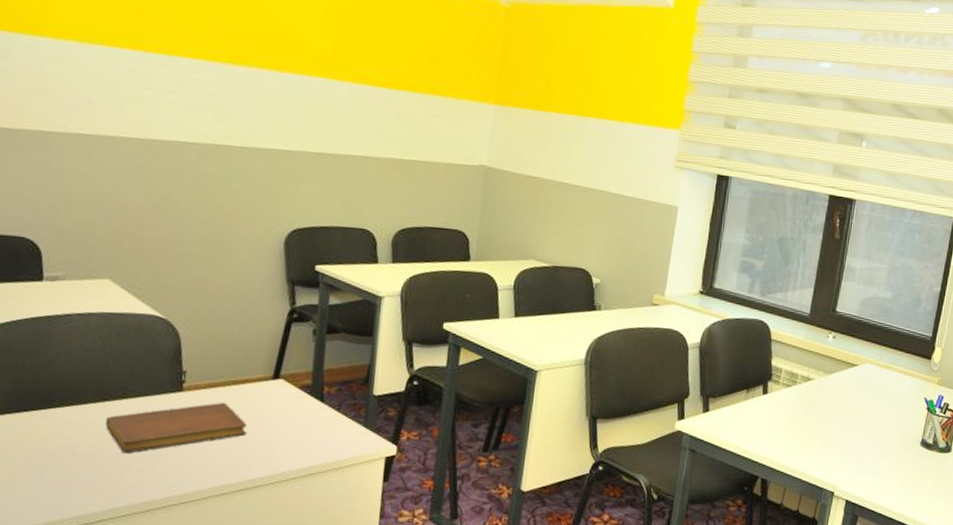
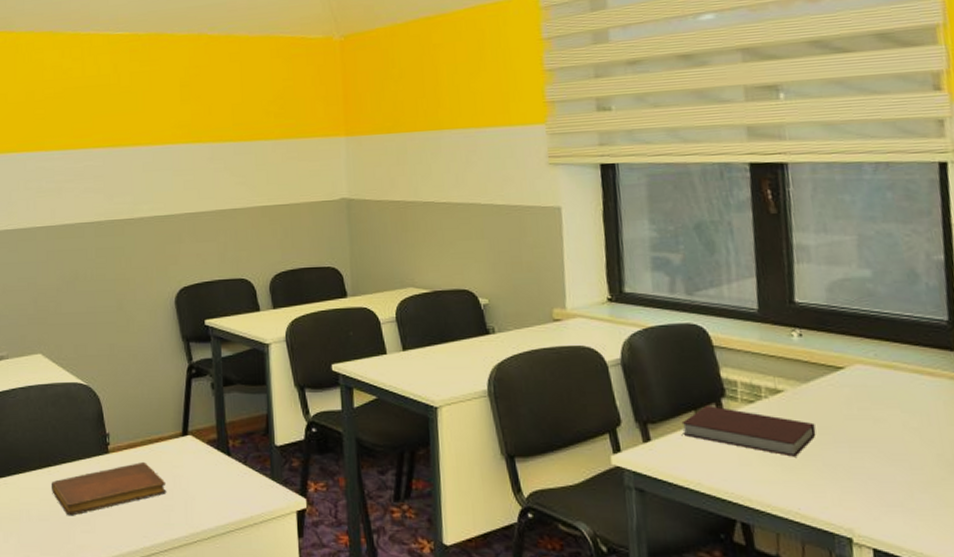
notebook: none [734,386,829,430] -> present [681,406,816,457]

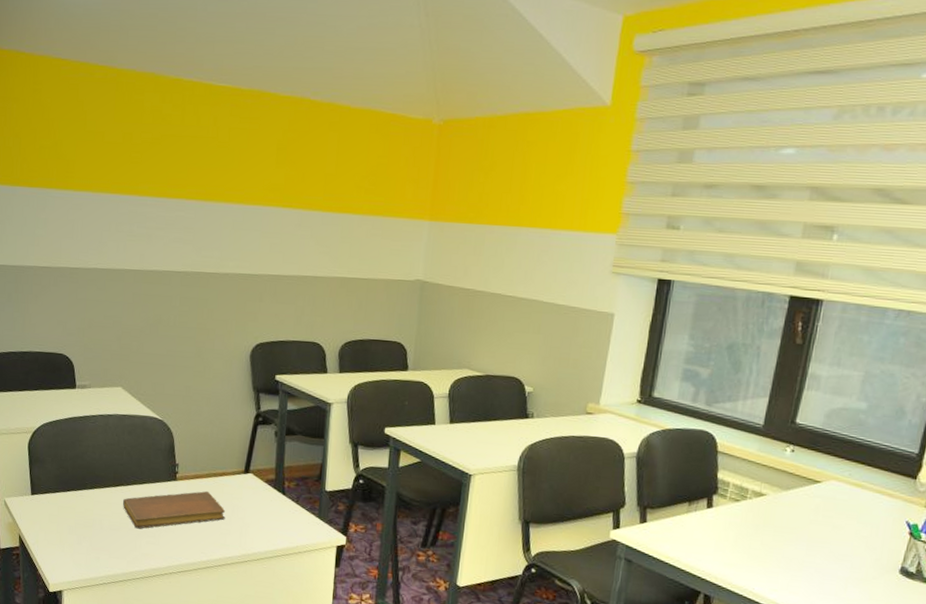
notebook: present [681,406,816,457] -> none [674,499,784,548]

